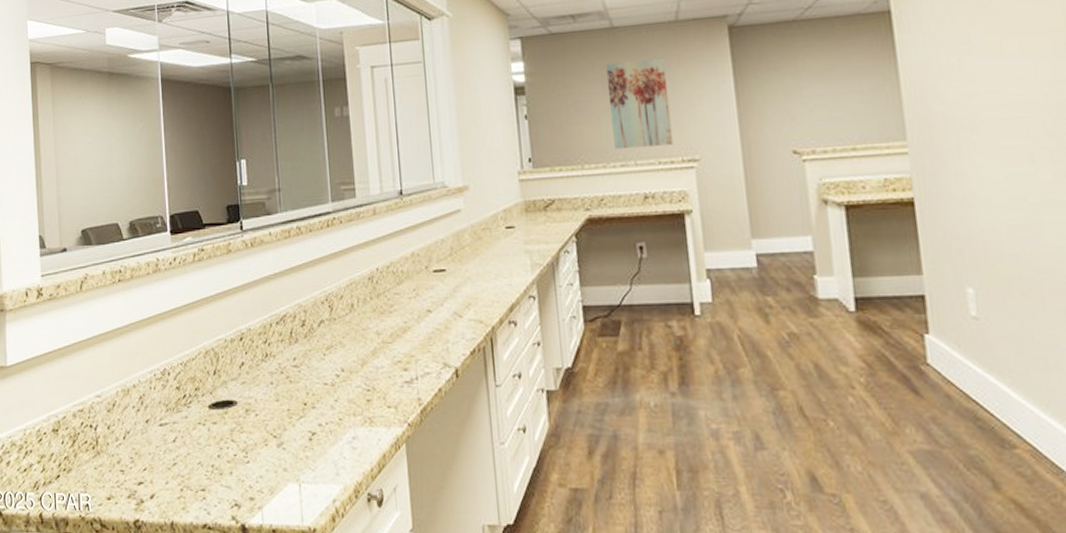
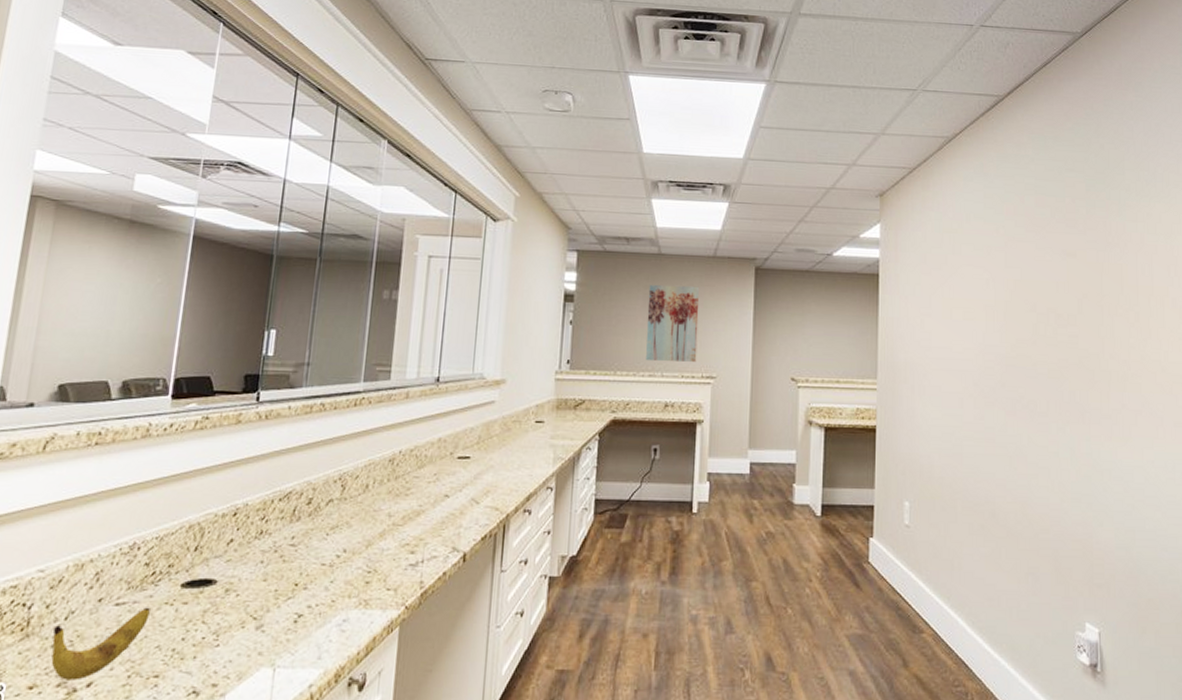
banana: none [117,427,188,493] -> present [51,607,150,680]

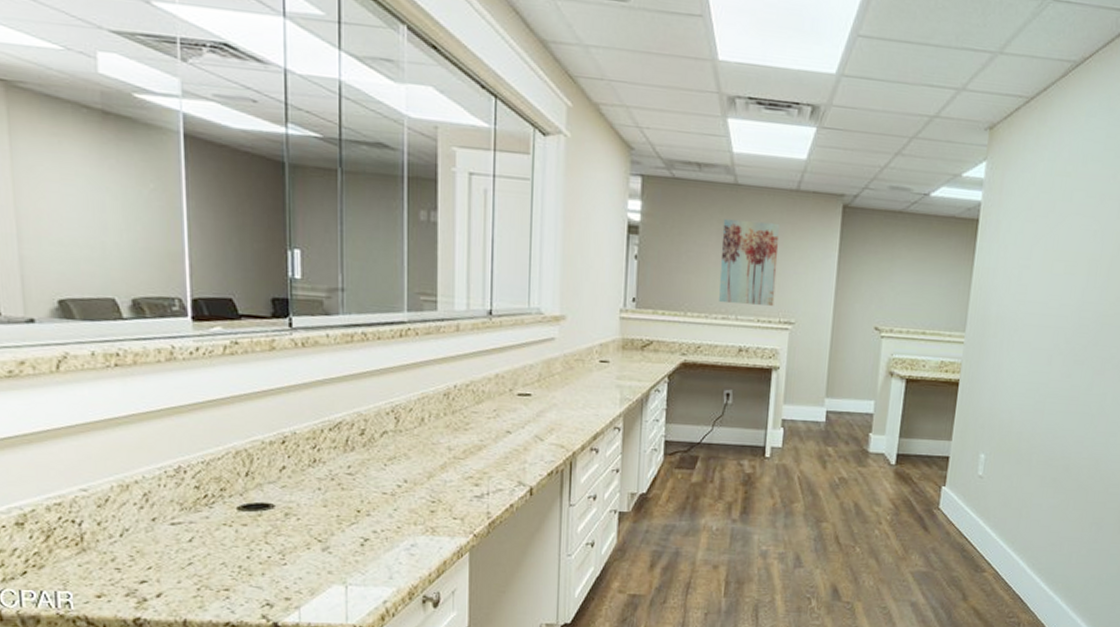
banana: present [51,607,150,680] -> none [111,527,209,591]

